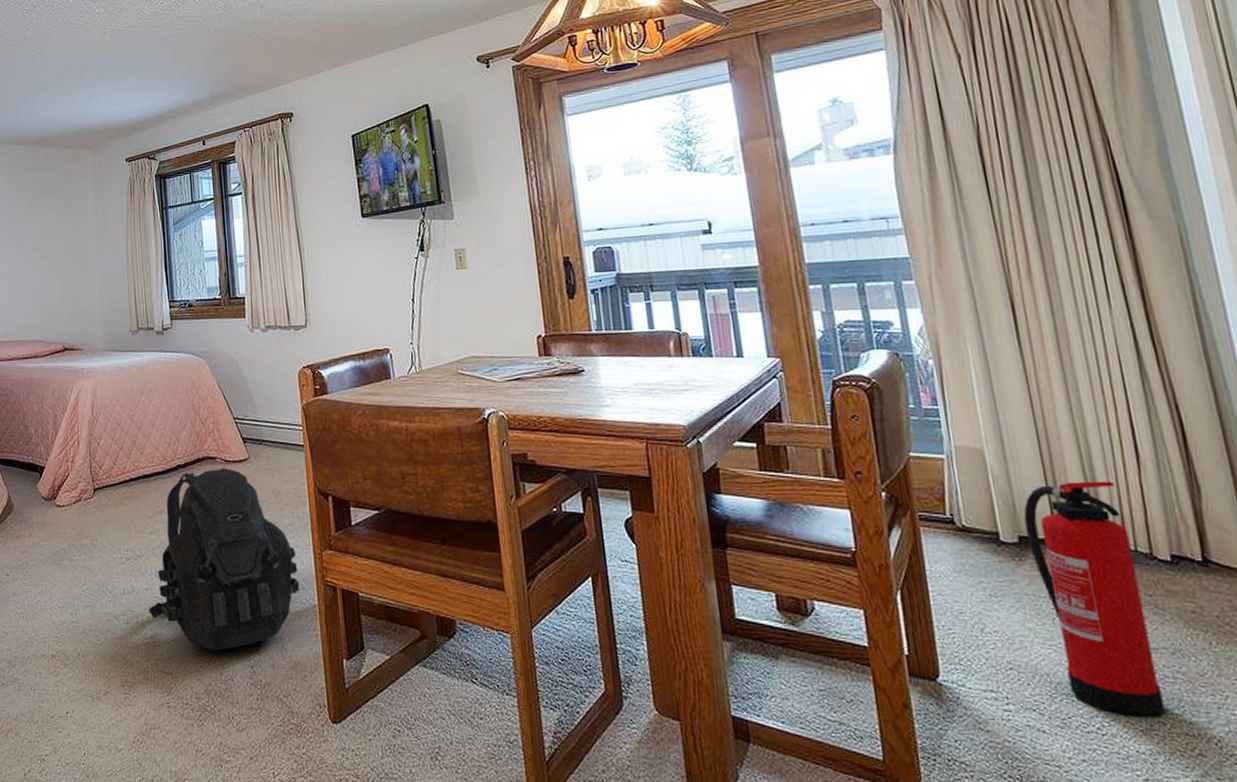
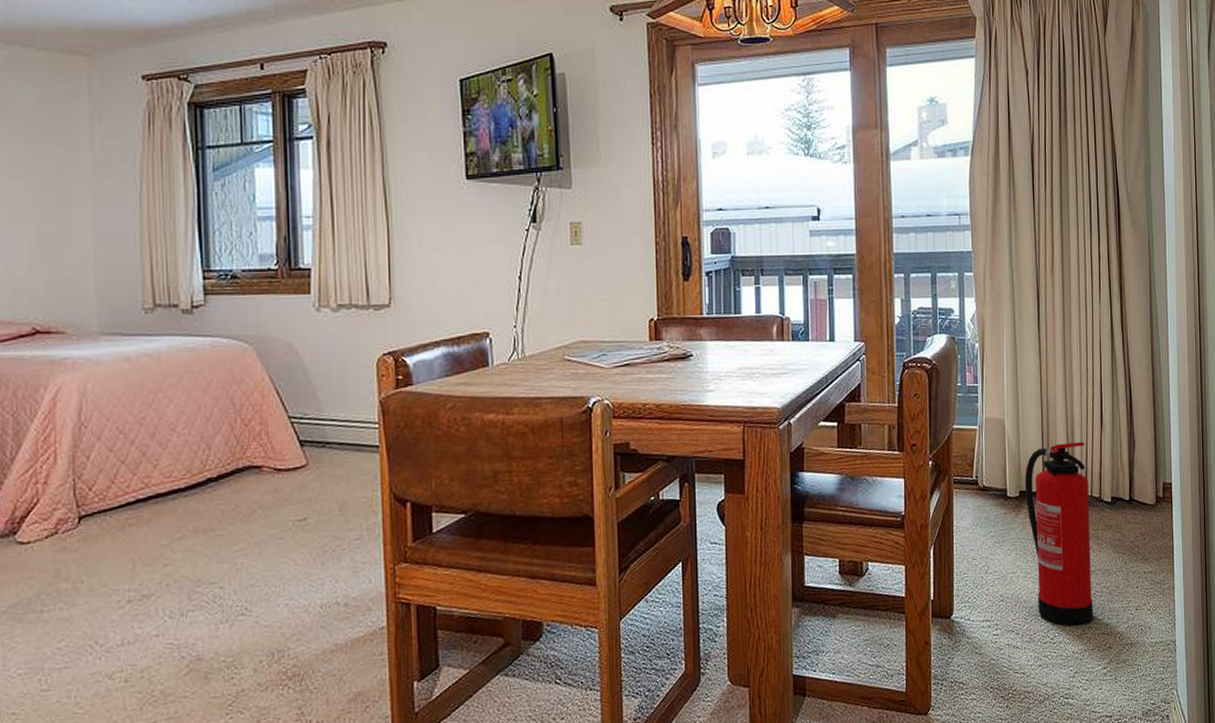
backpack: present [149,467,299,651] -> none [159,477,365,697]

